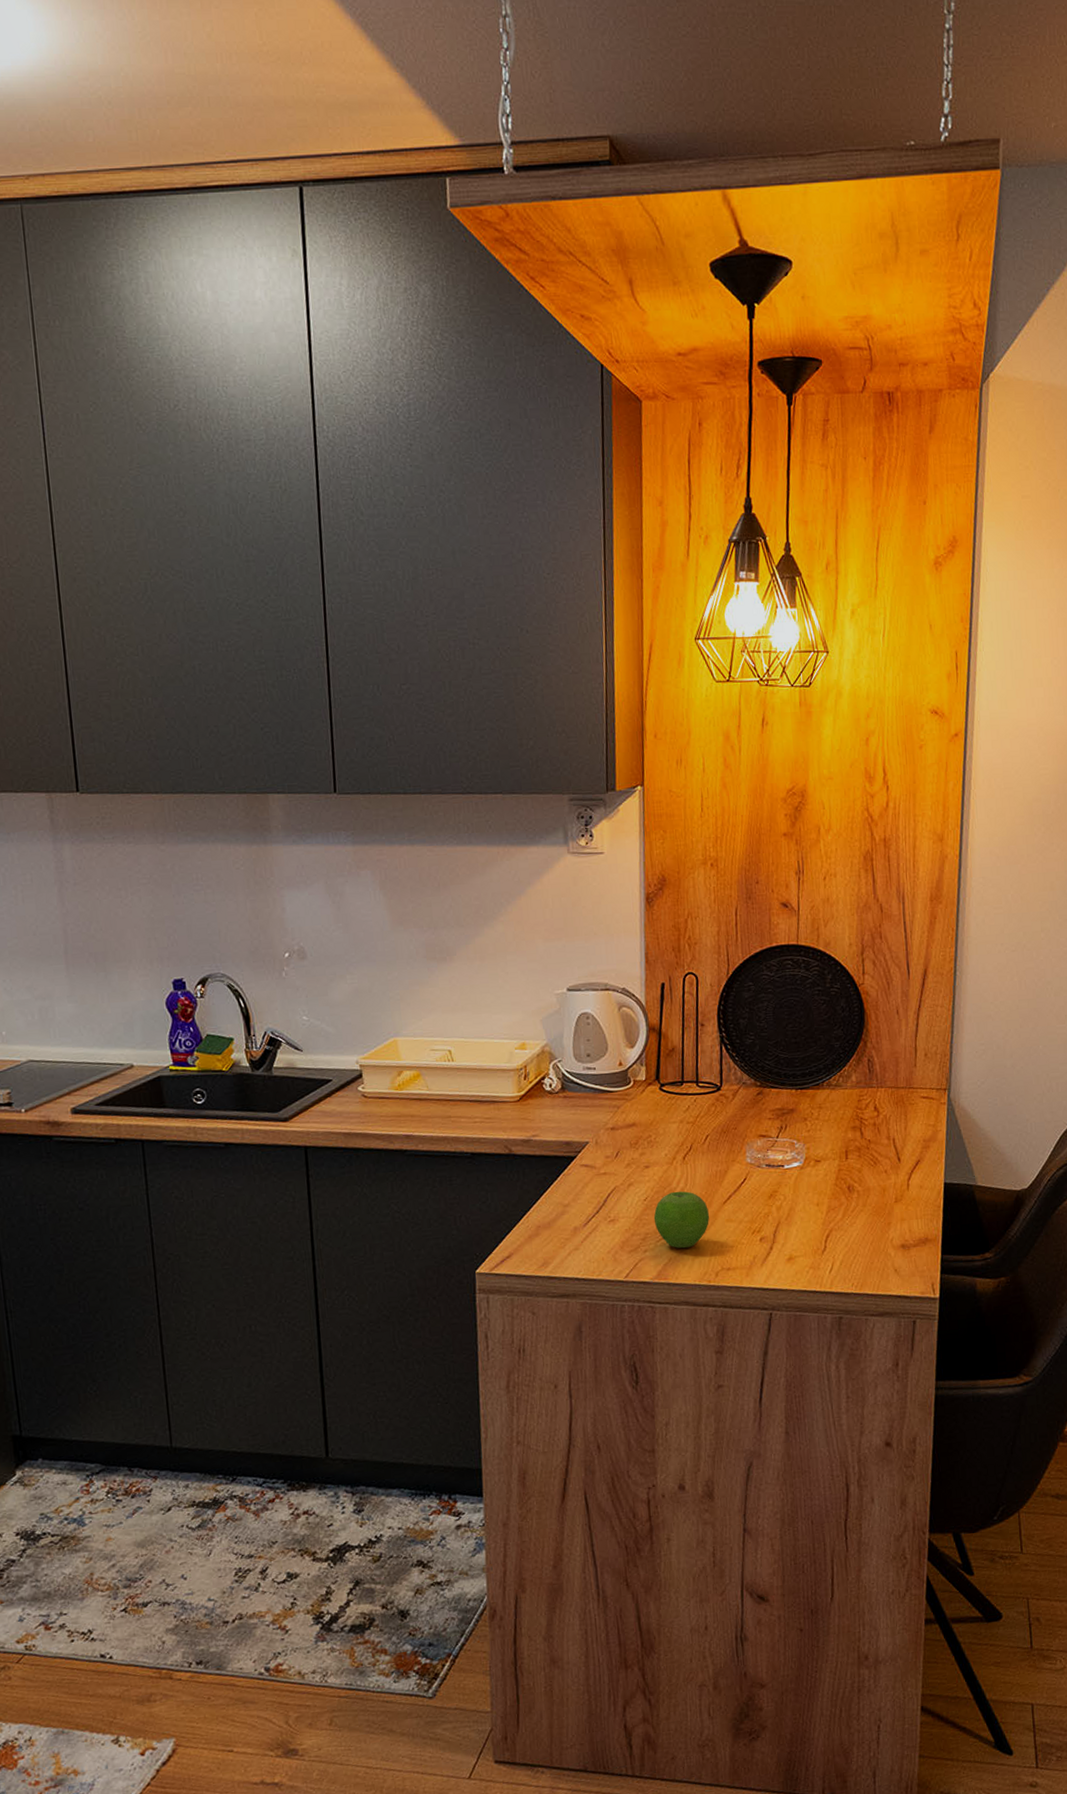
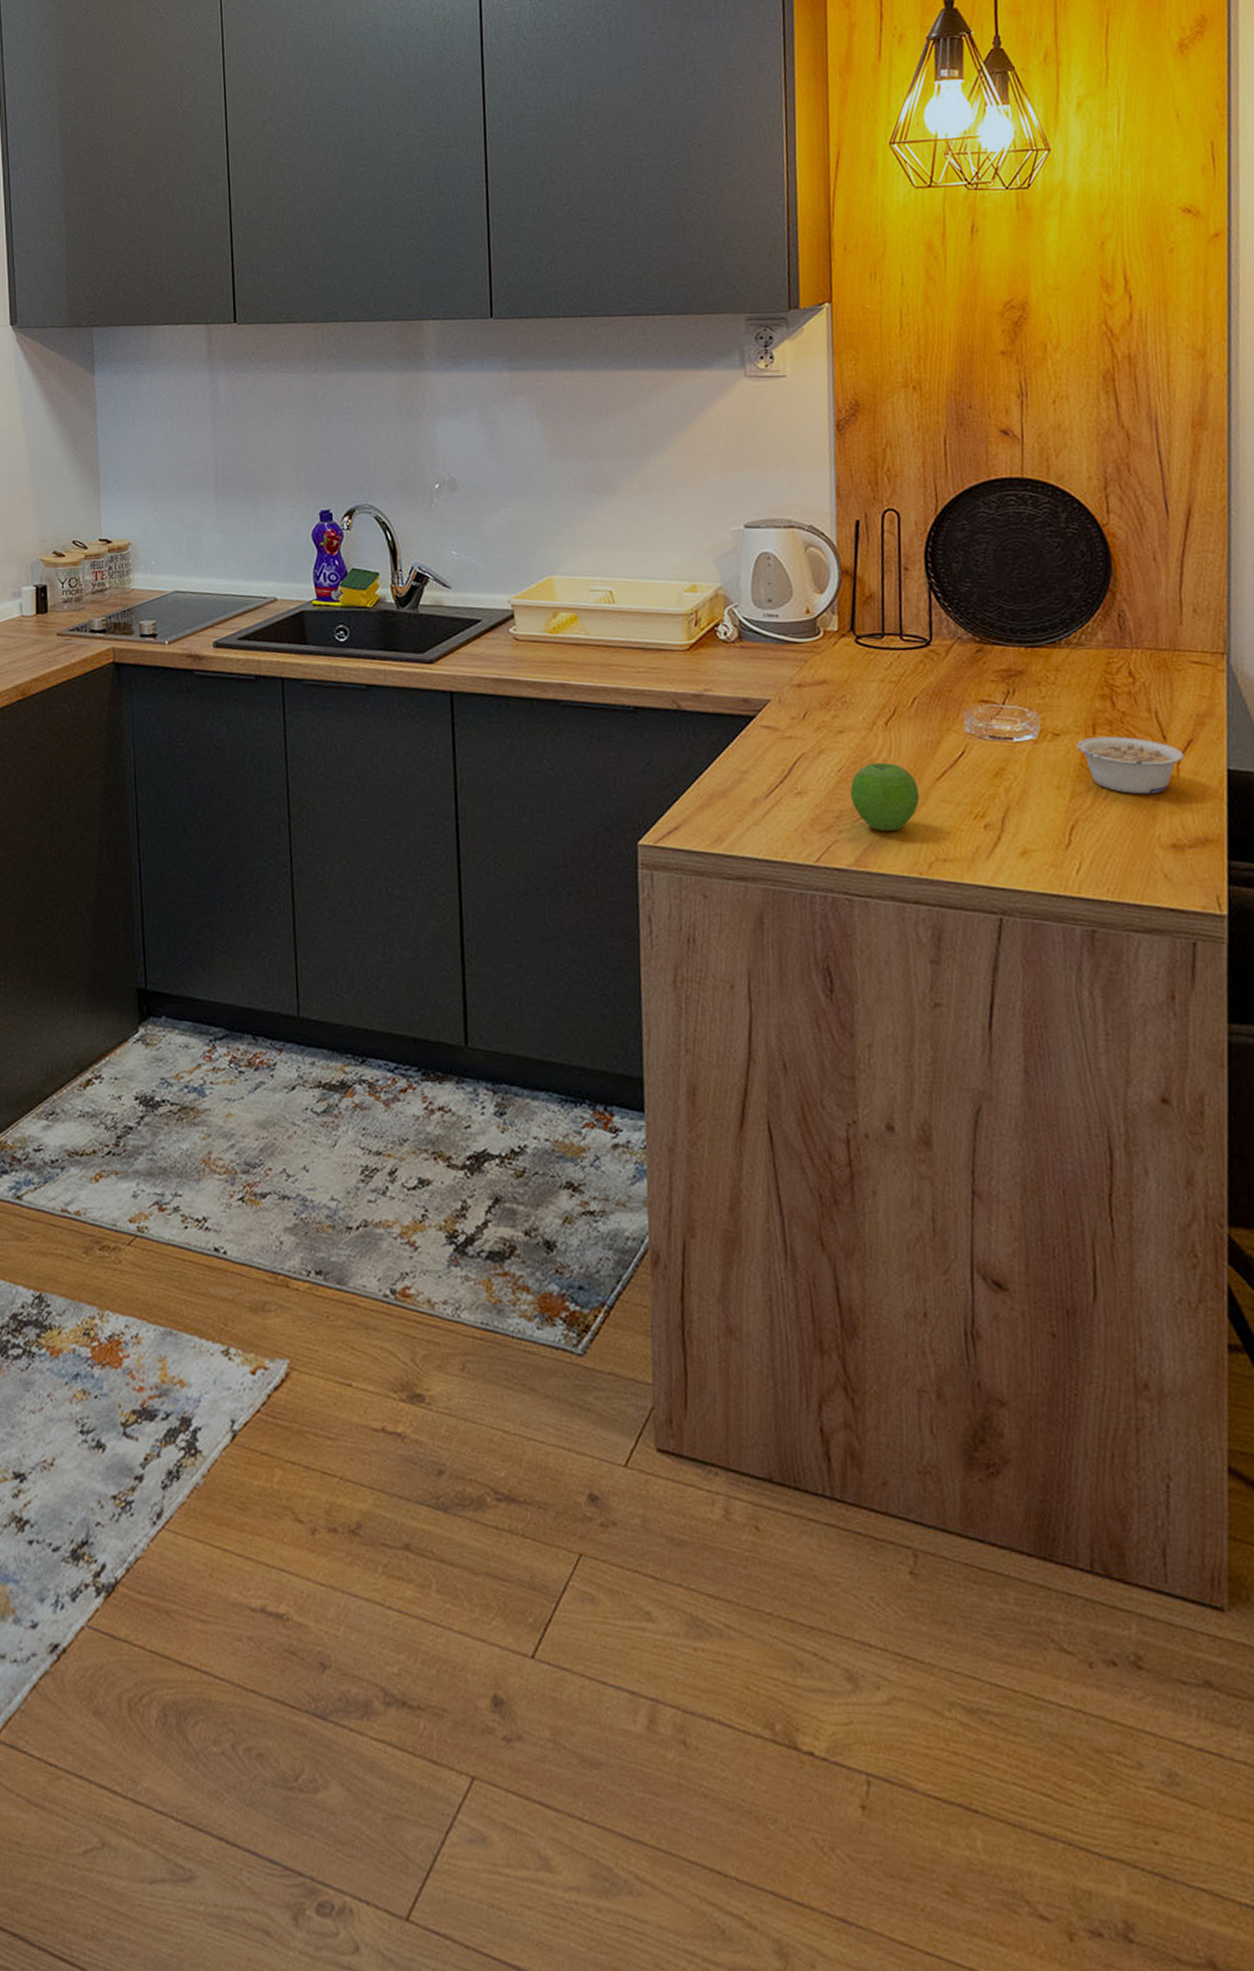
legume: none [832,1160,914,1207] -> present [1076,736,1185,795]

